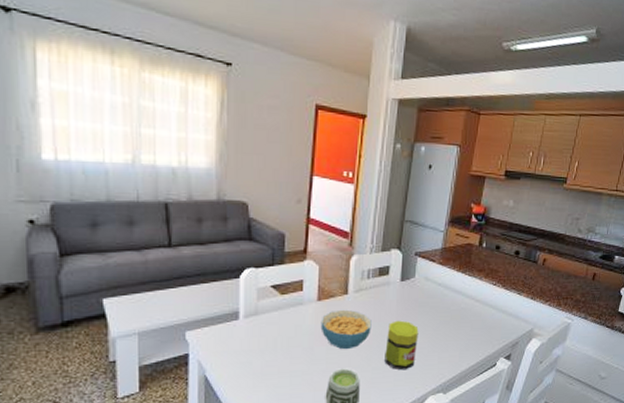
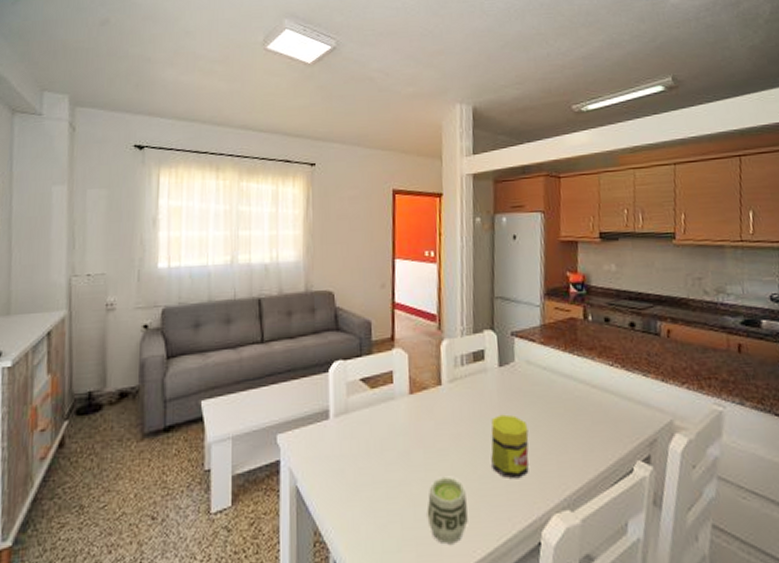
cereal bowl: present [320,309,372,350] -> none [415,403,472,453]

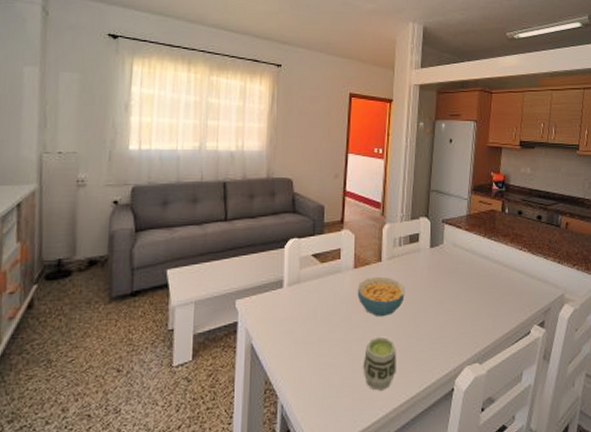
cereal bowl: none [415,403,472,453] -> present [357,276,405,317]
jar: present [491,414,529,479] -> none [419,286,451,339]

